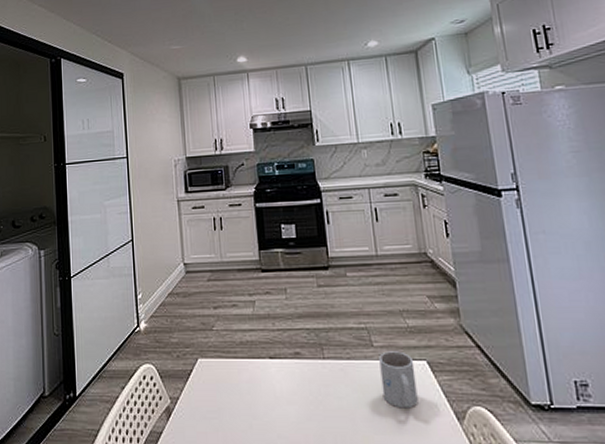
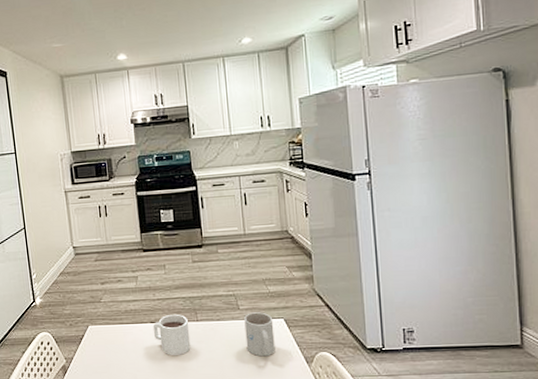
mug: none [271,348,317,402] -> present [153,314,191,356]

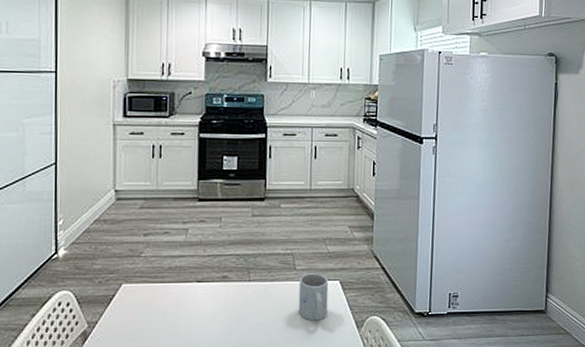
mug: present [153,314,191,356] -> none [198,272,240,320]

